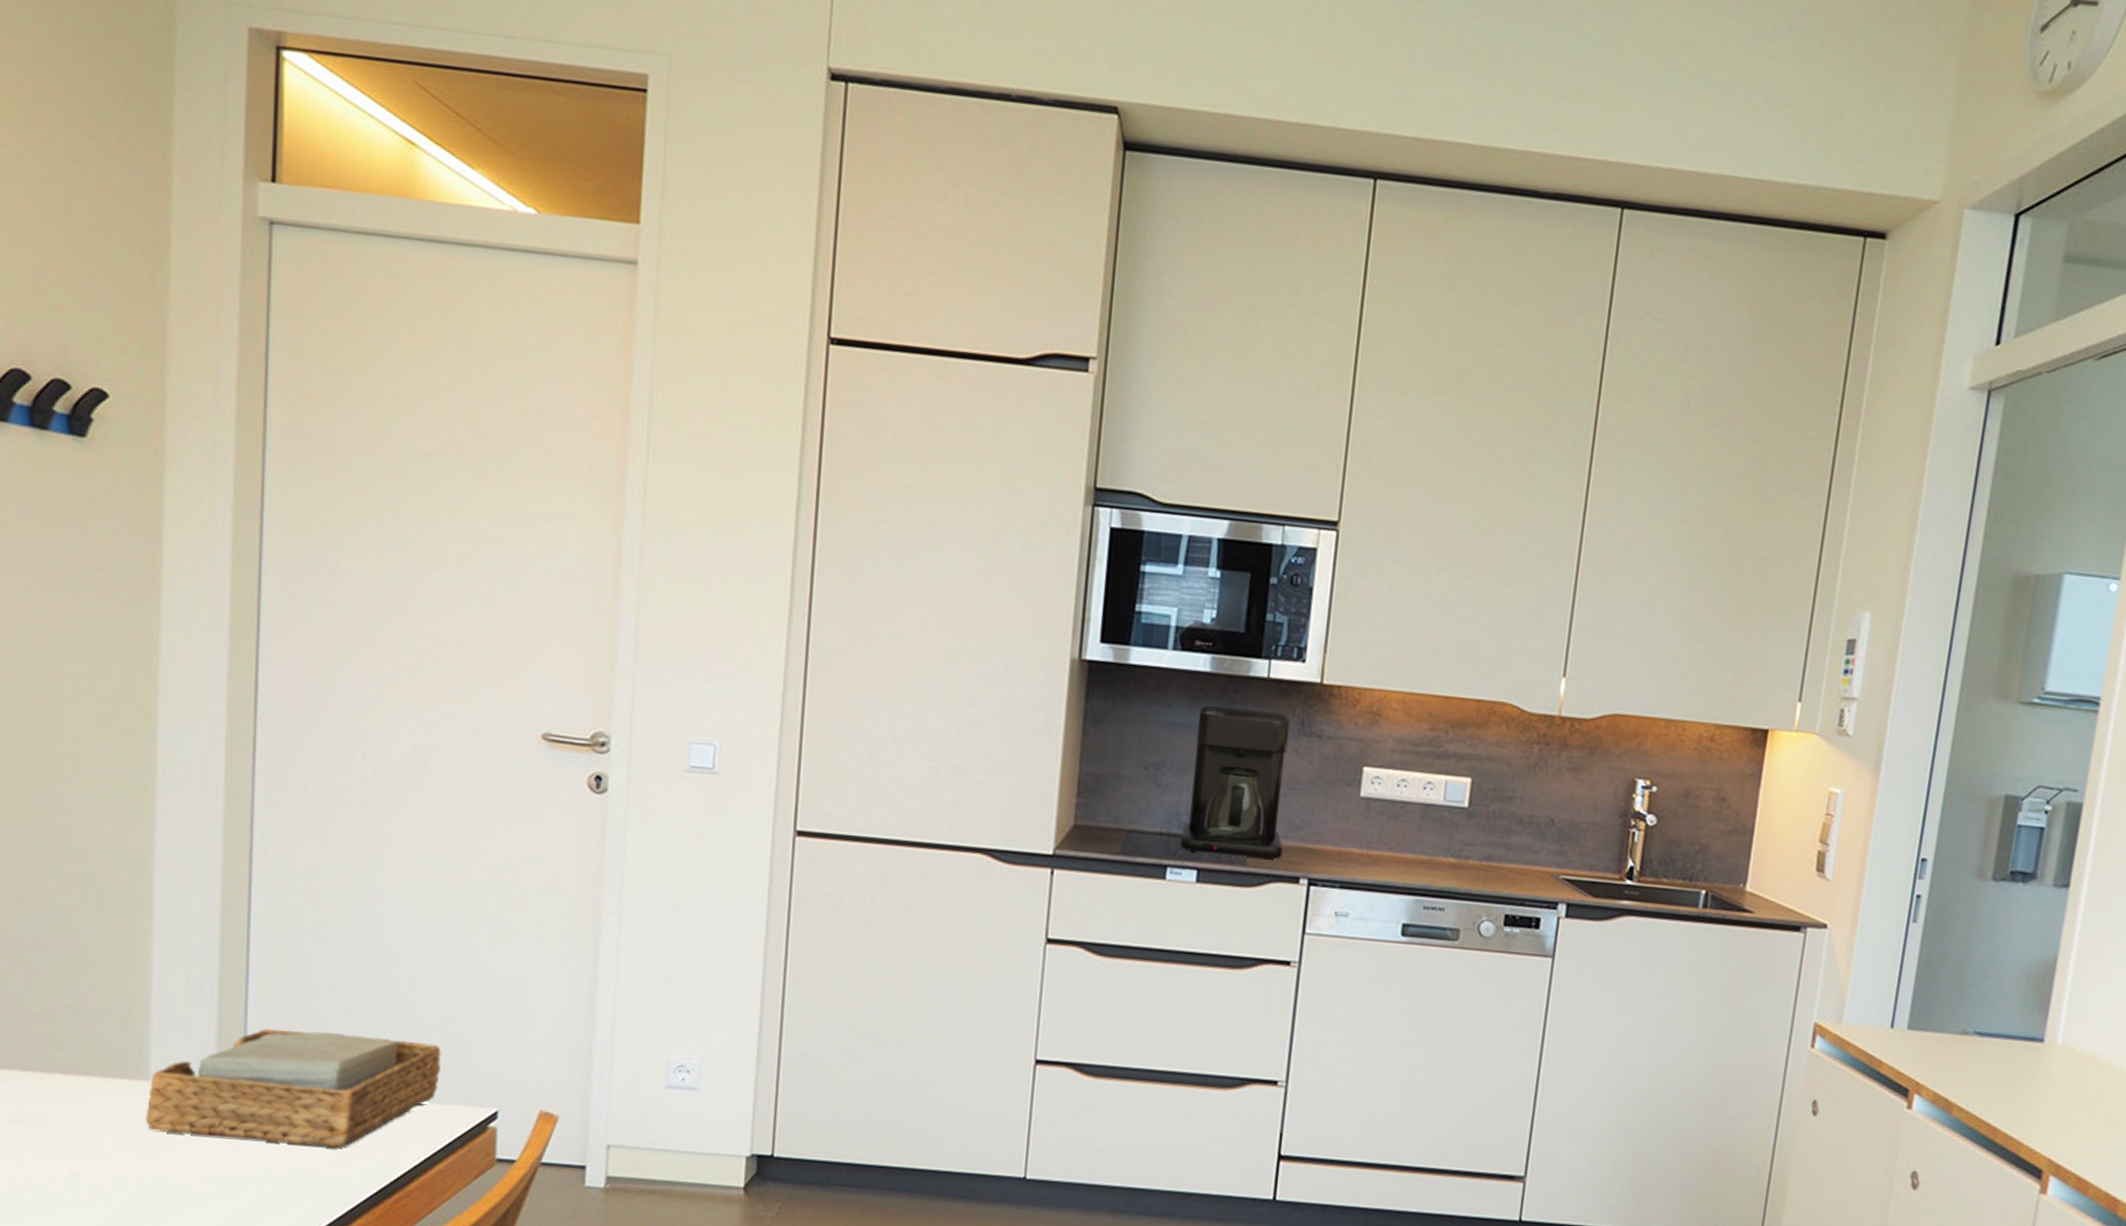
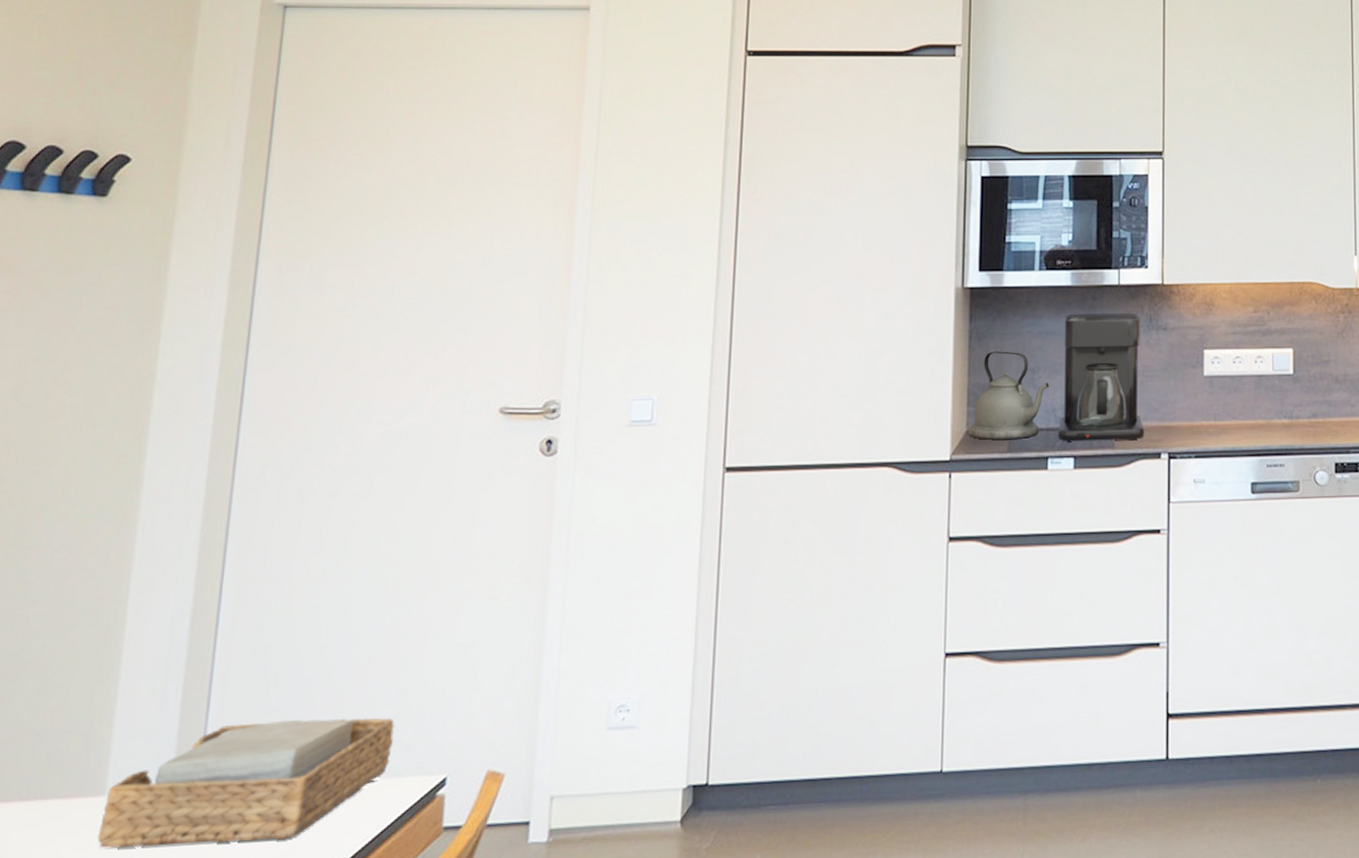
kettle: none [1076,738,1175,842] -> present [968,351,1049,441]

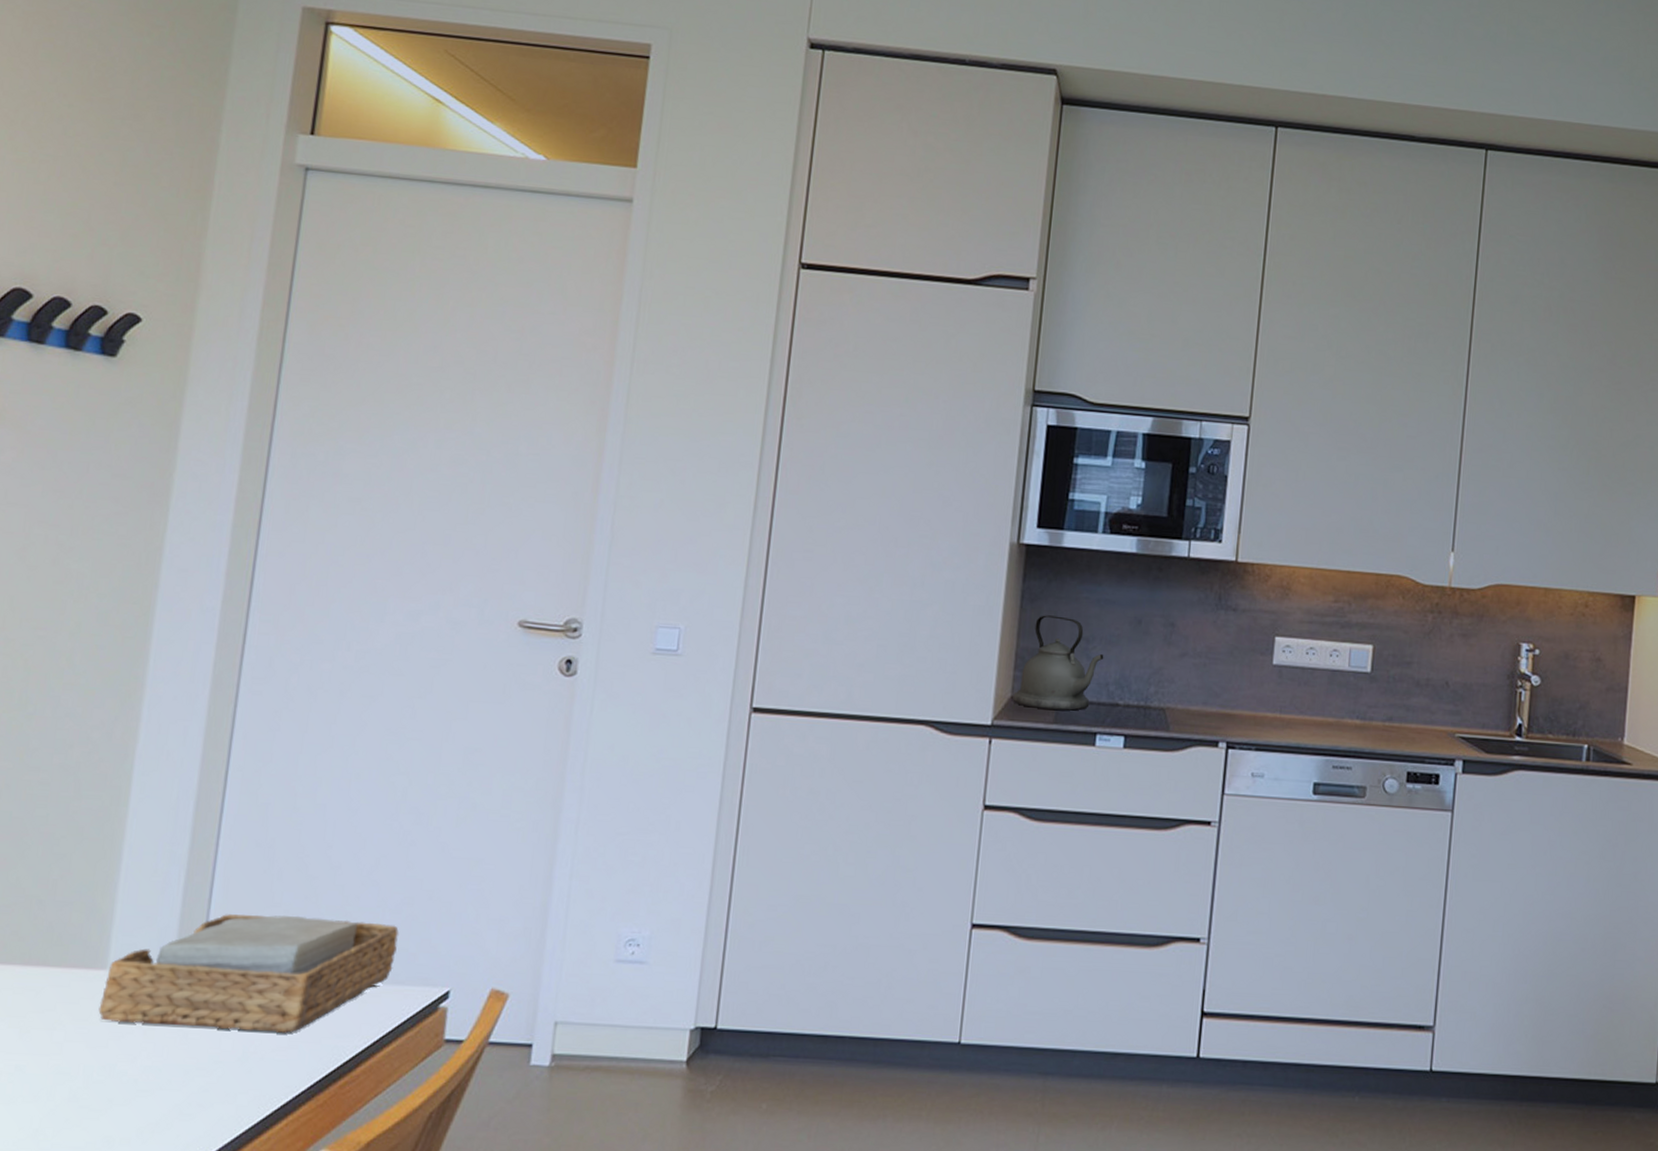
coffee maker: present [1058,313,1144,442] -> none [1109,583,1209,725]

